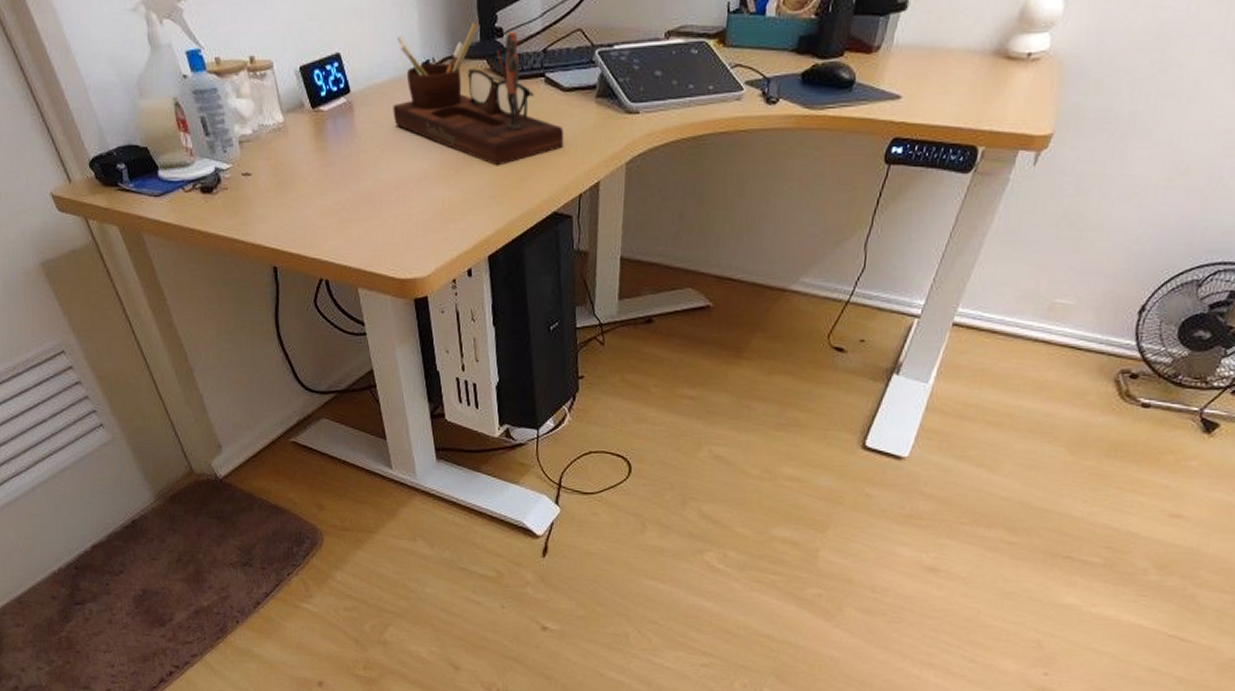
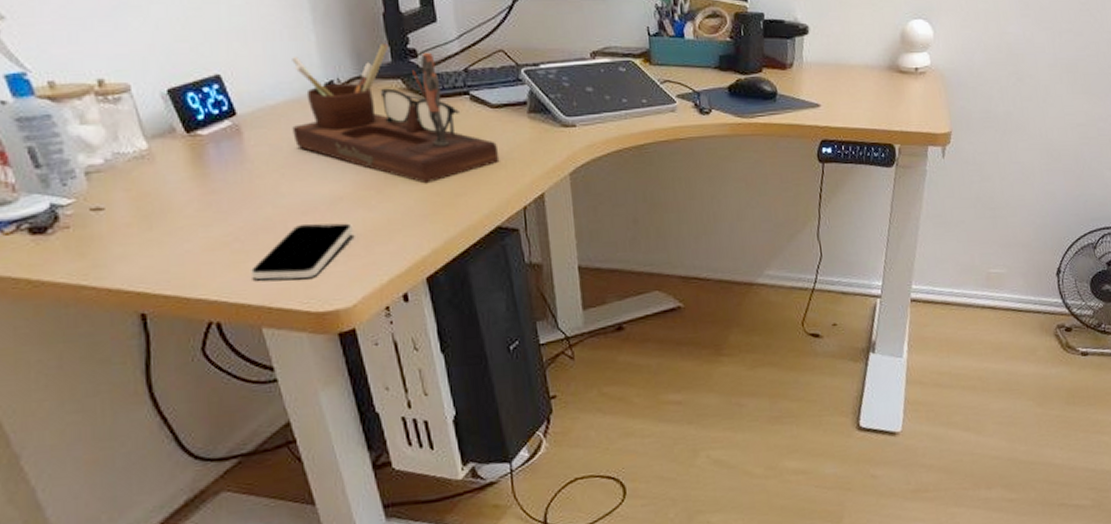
smartphone: none [352,198,434,247] -> present [249,223,354,280]

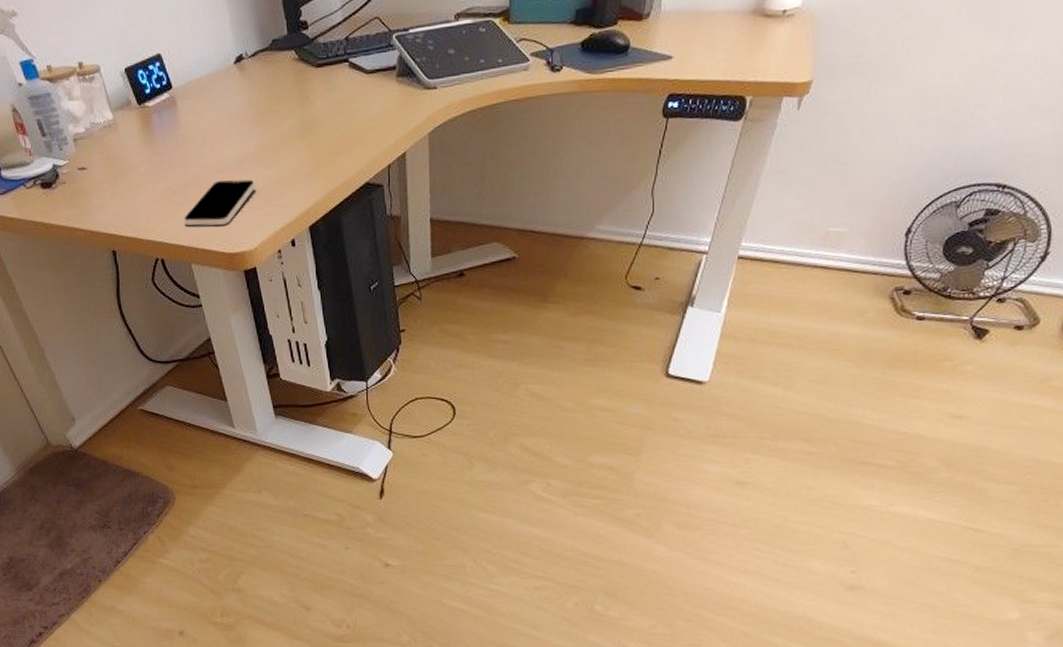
desk organizer: present [292,42,500,184] -> none [212,16,371,145]

